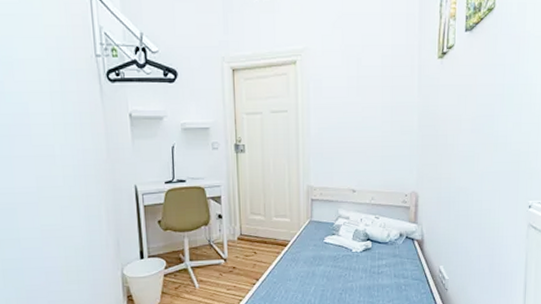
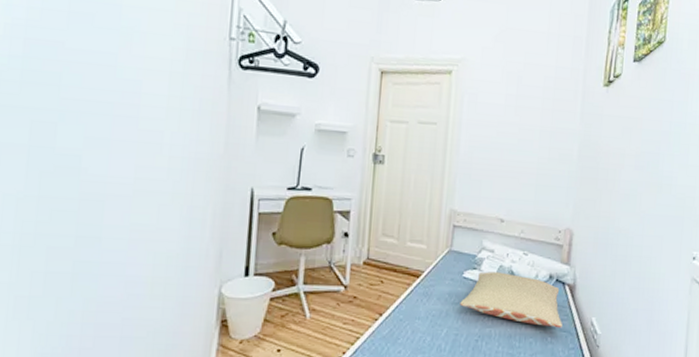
pillow: none [323,235,414,278] -> present [460,272,562,328]

